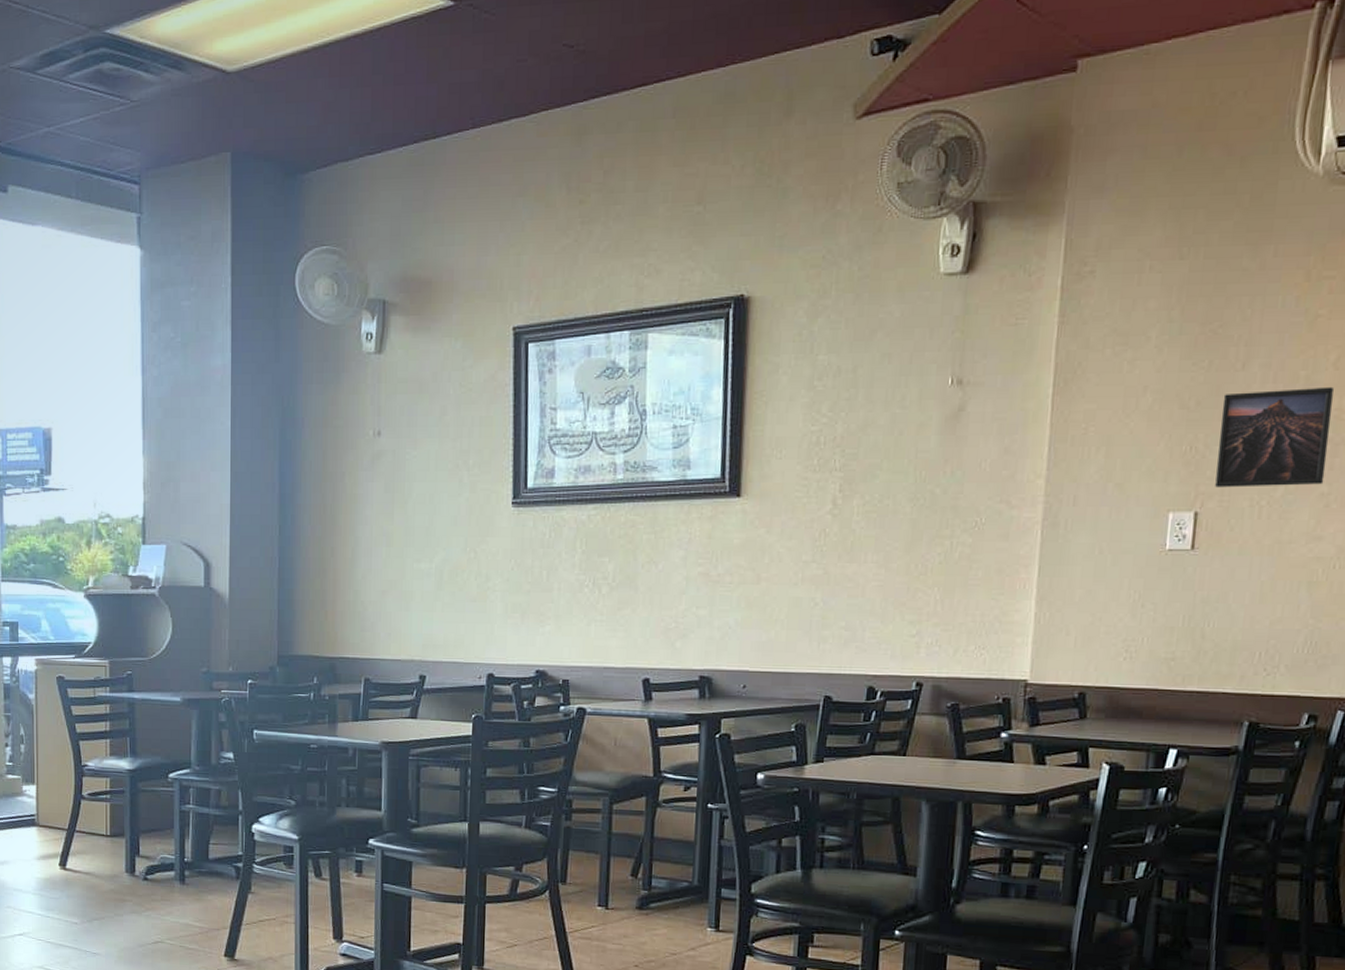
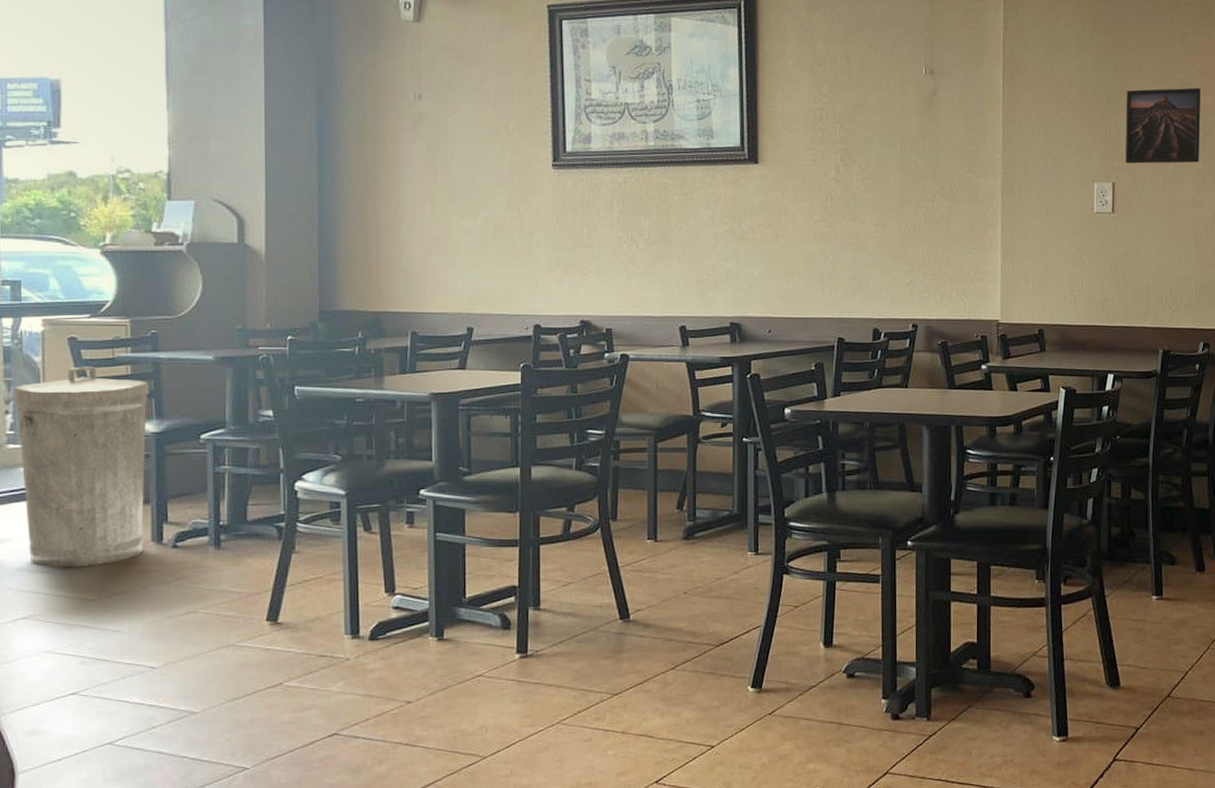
trash can: none [12,704,125,892] -> present [13,366,149,568]

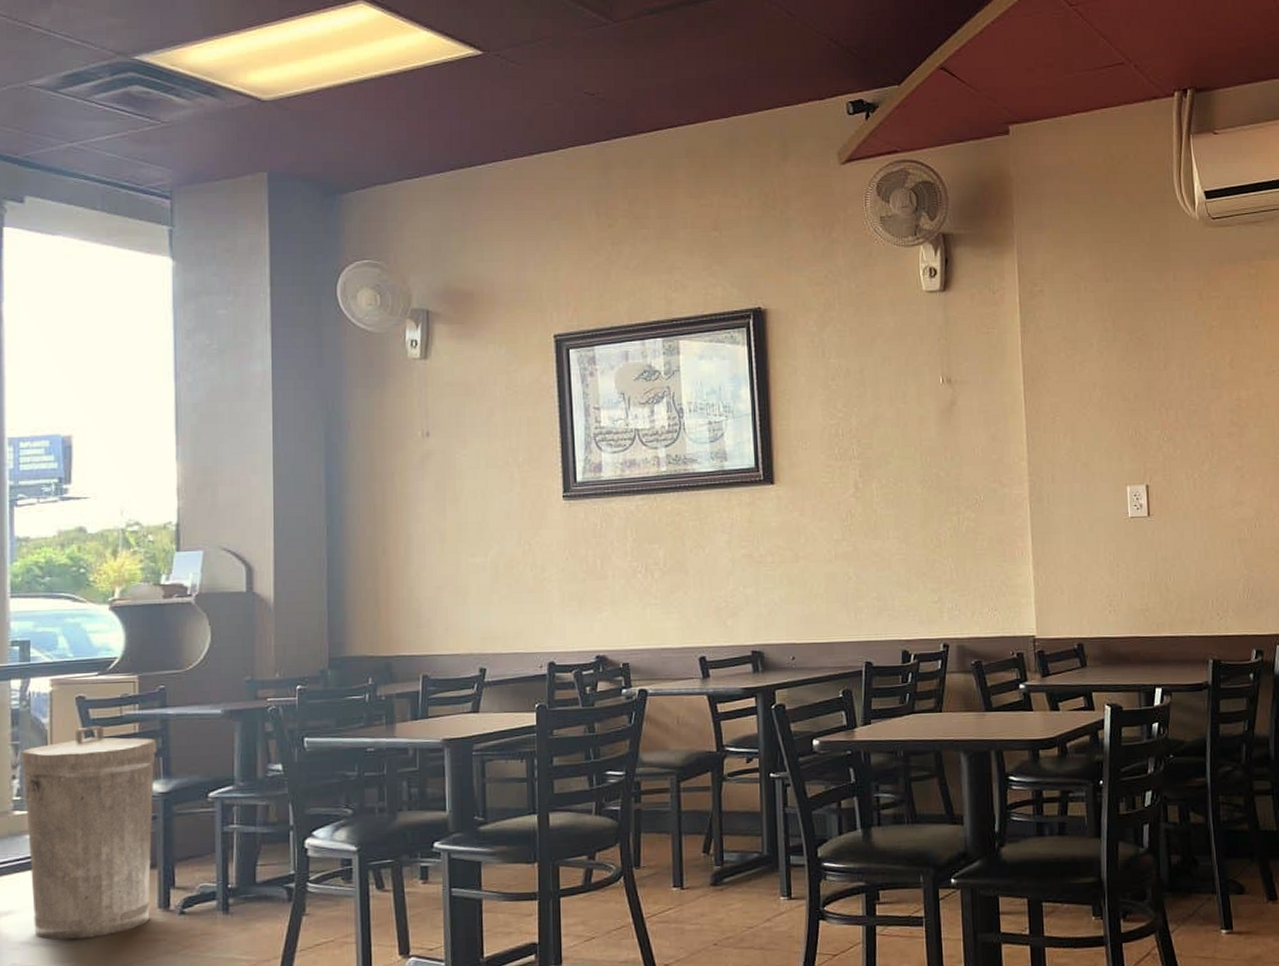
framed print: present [1125,87,1202,164] -> none [1154,382,1237,464]

